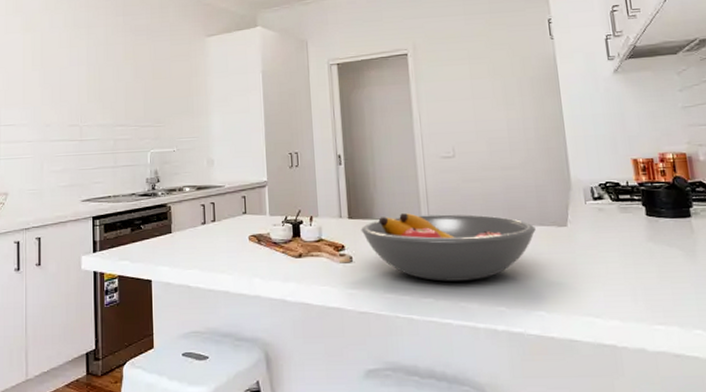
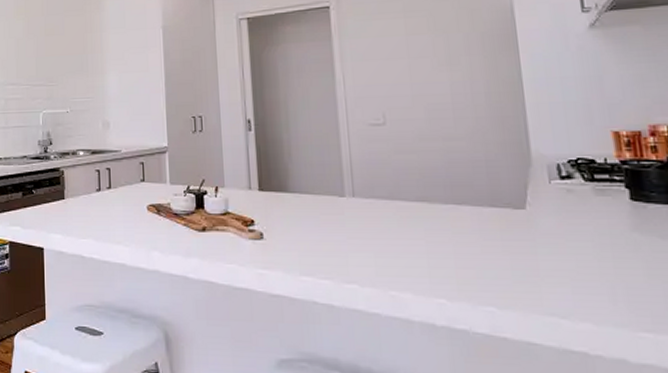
fruit bowl: present [361,213,536,282] -> none [273,187,485,267]

